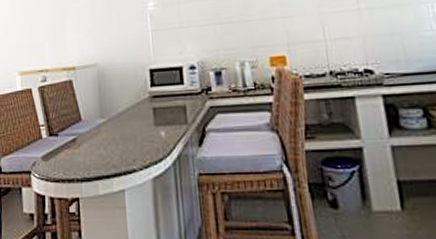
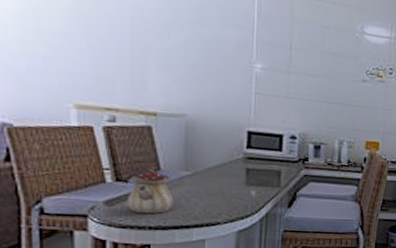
teapot: none [59,117,94,166] -> present [128,165,174,214]

